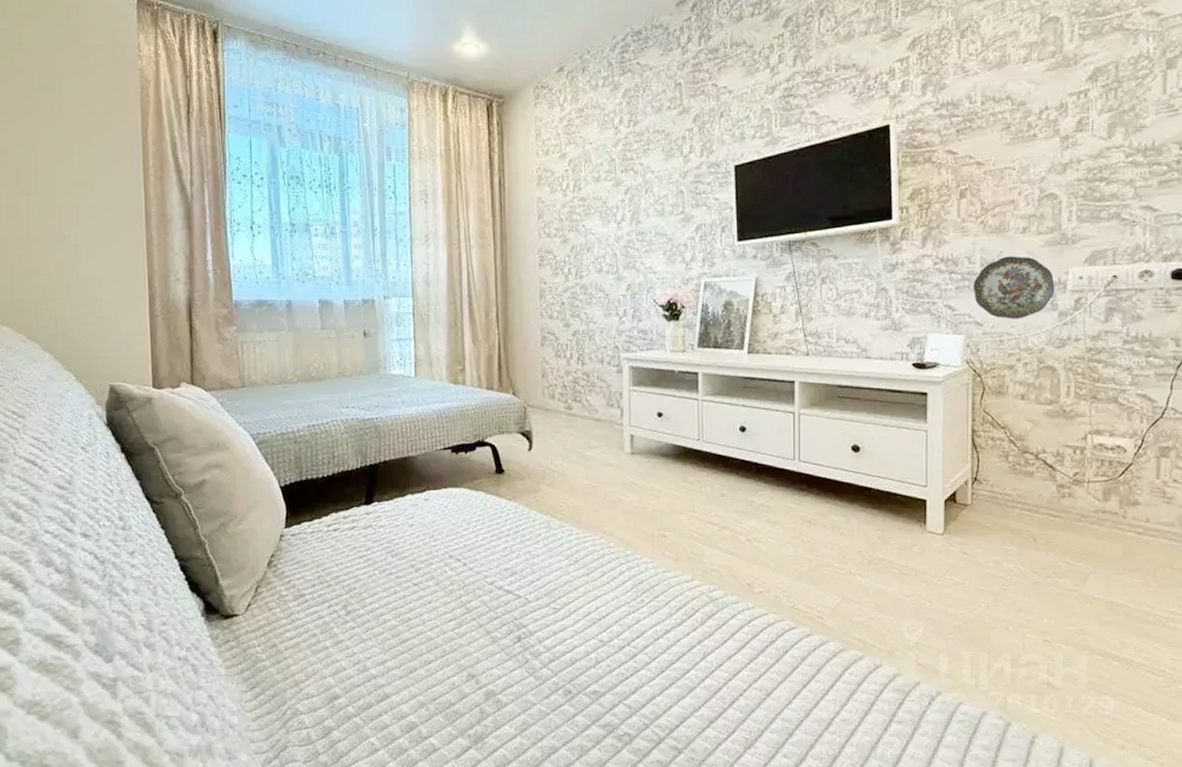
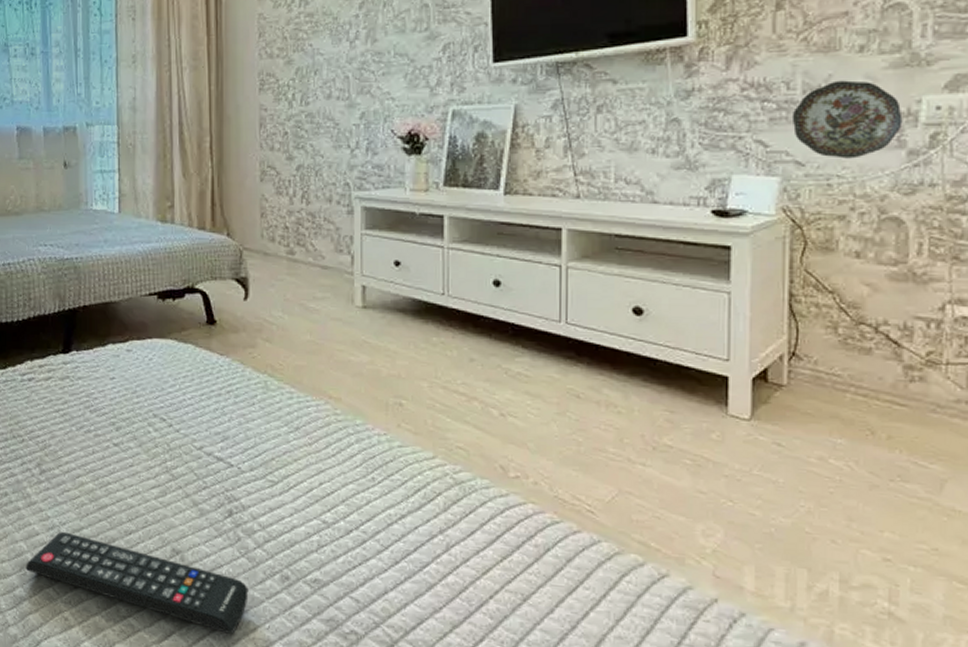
remote control: none [334,665,536,745] -> present [26,531,249,634]

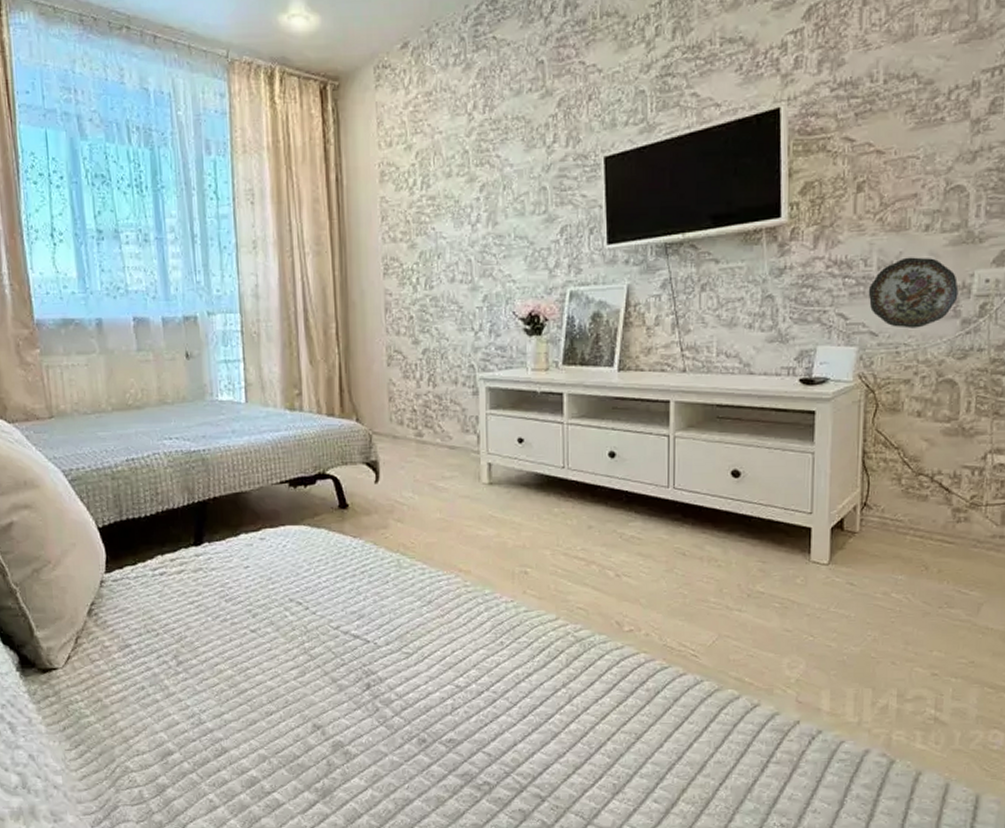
remote control: present [26,531,249,634] -> none [167,718,388,797]

